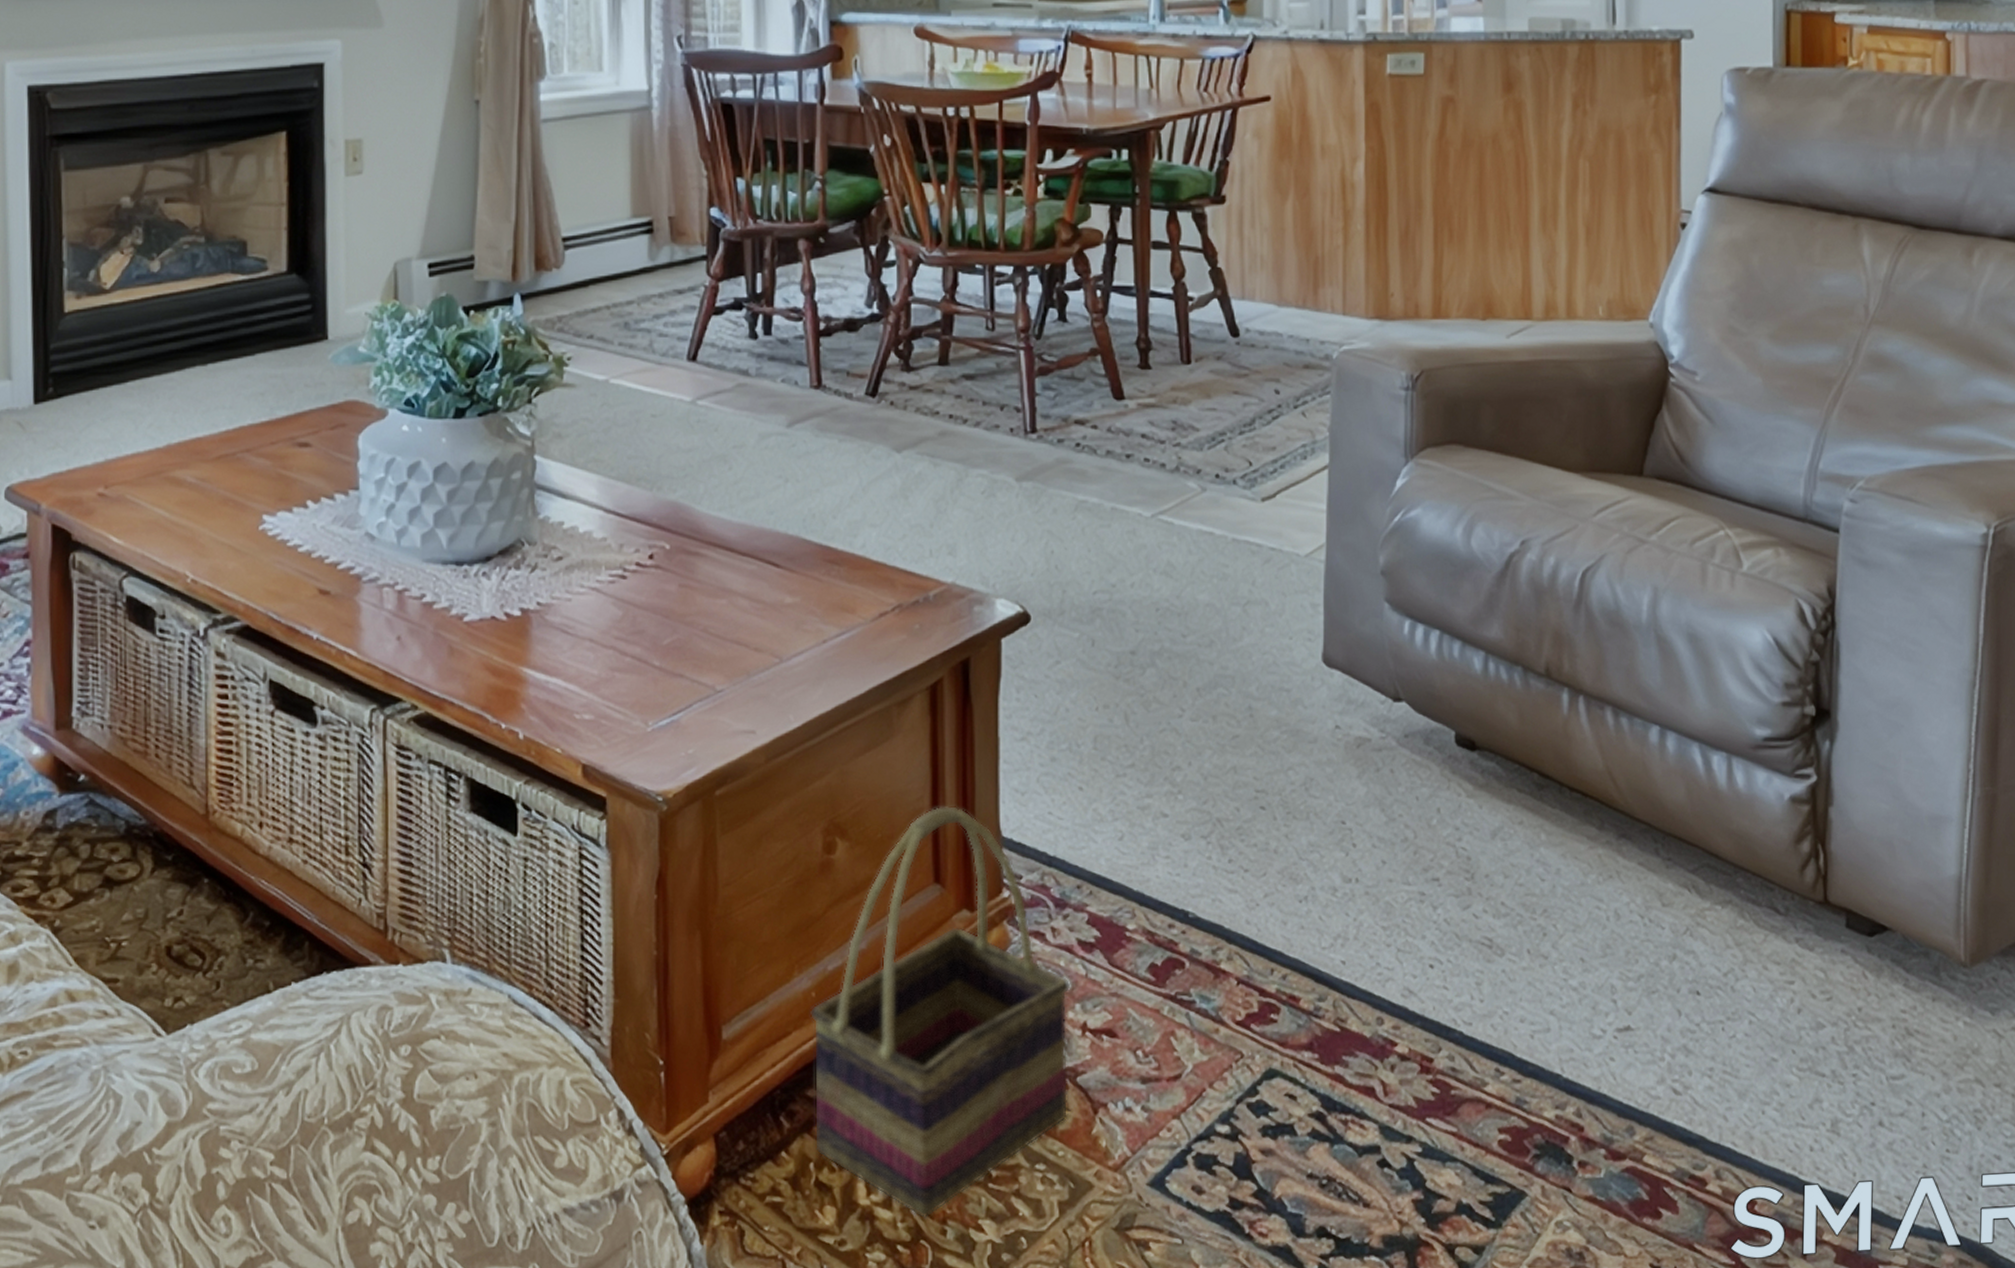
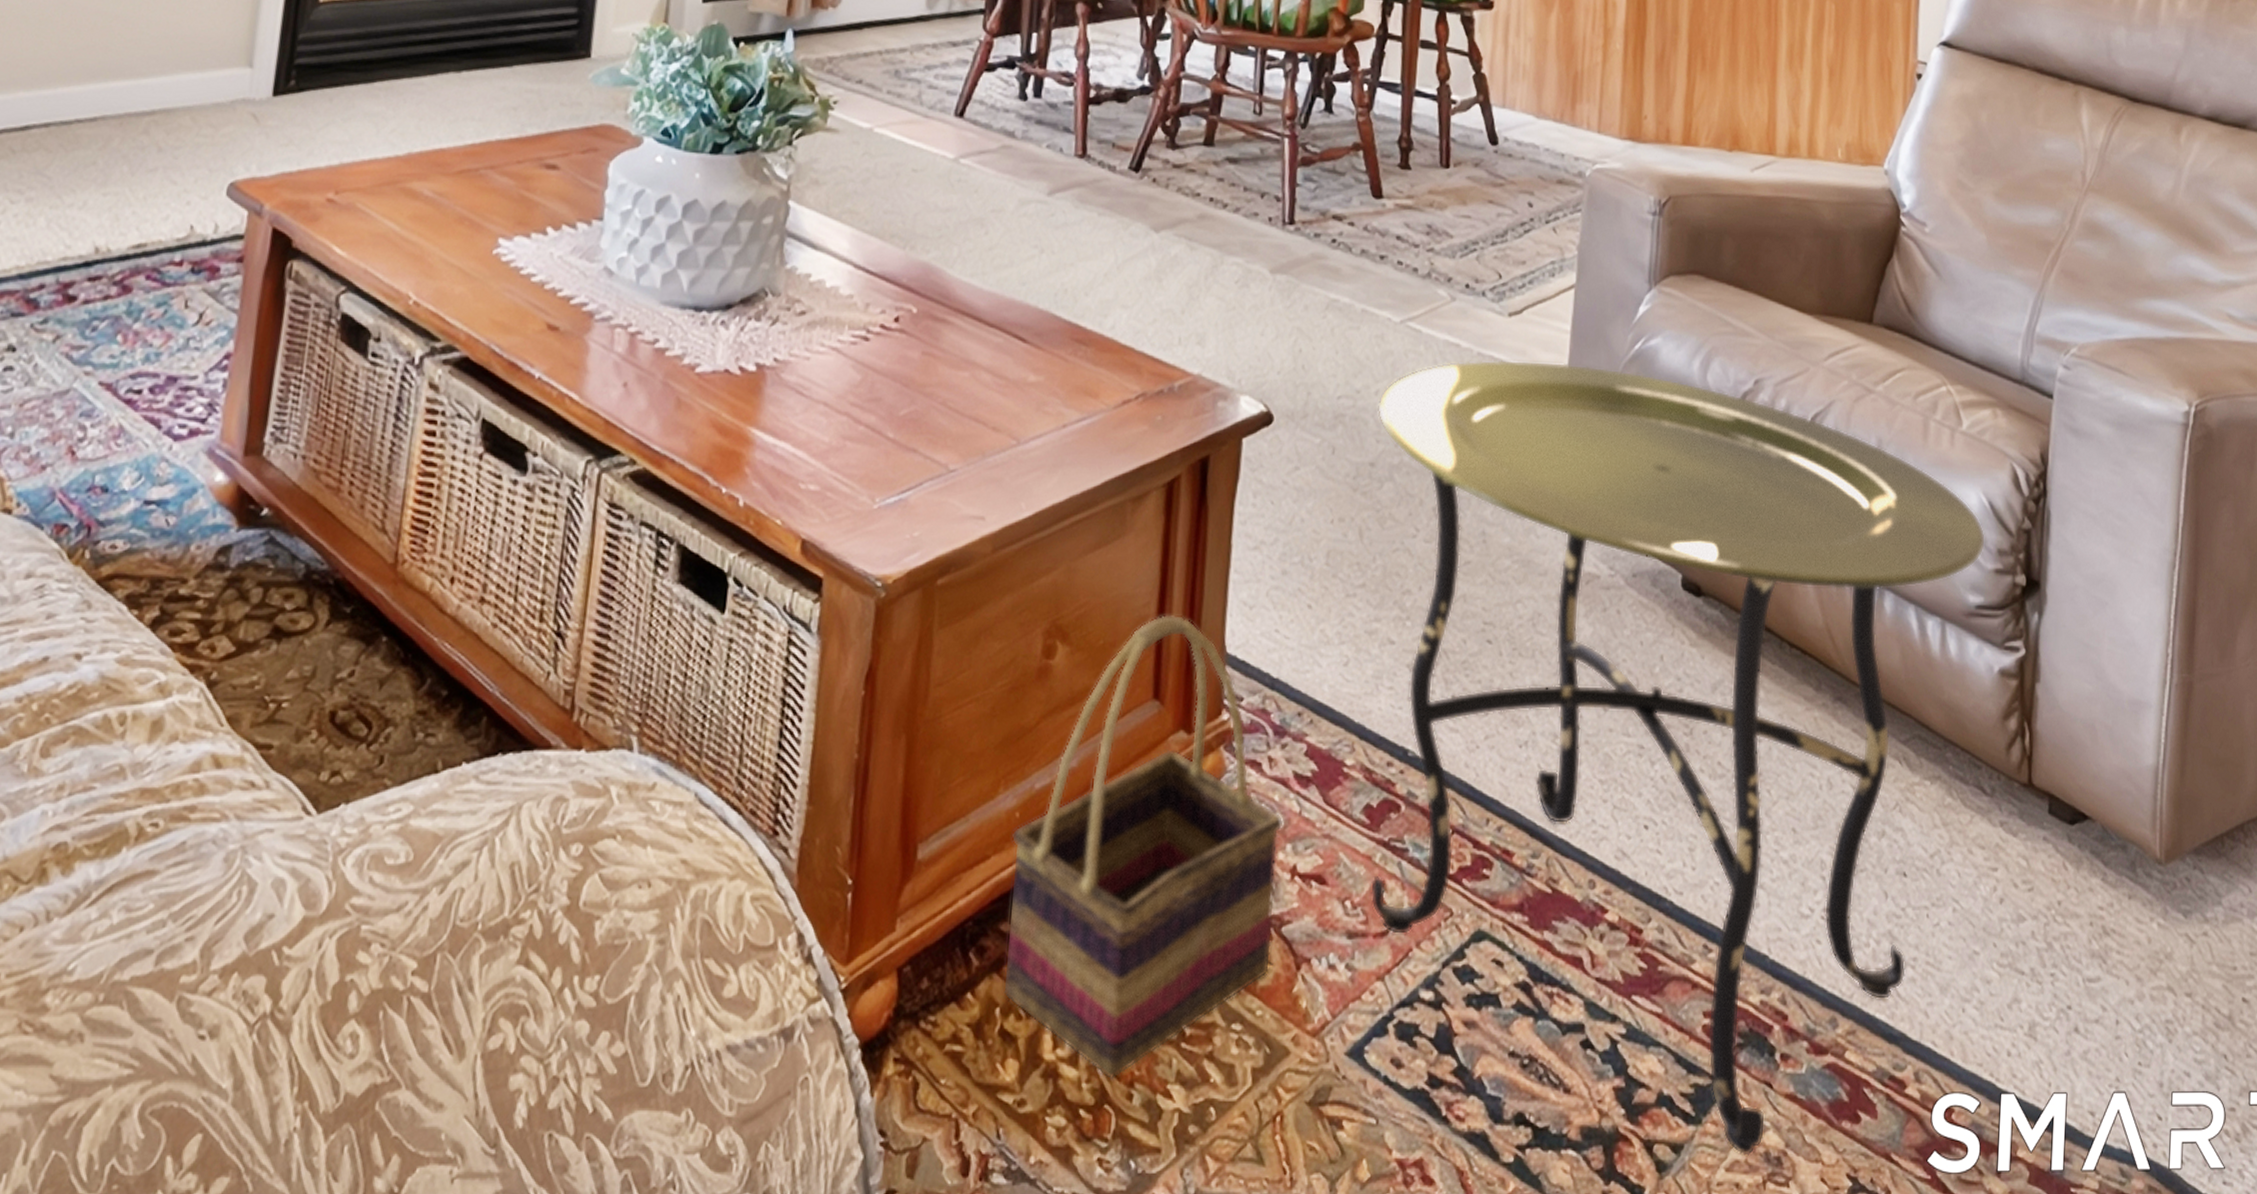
side table: none [1135,541,1772,1253] -> present [1370,359,1986,1156]

